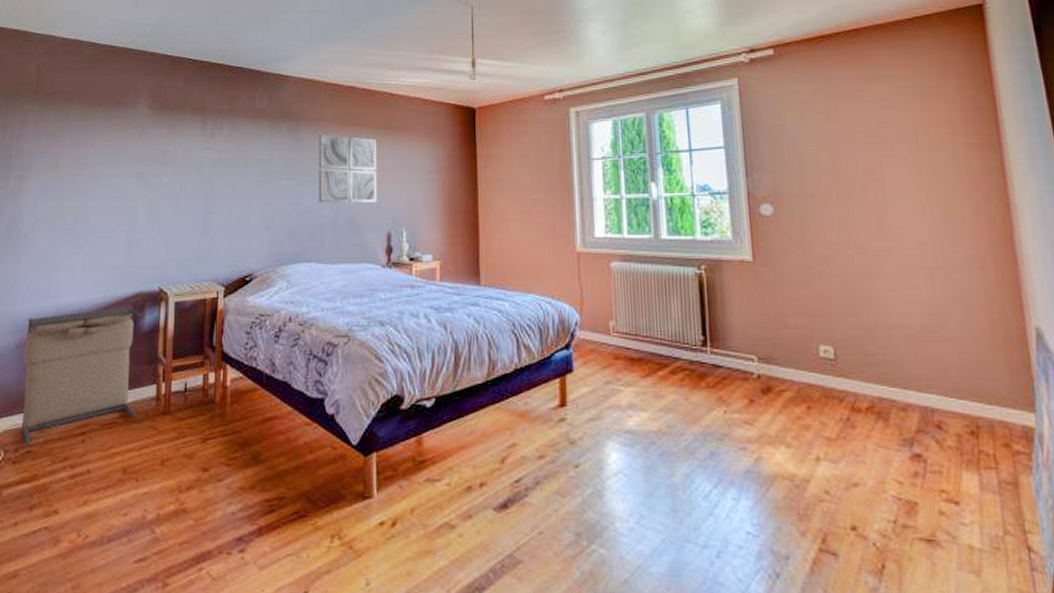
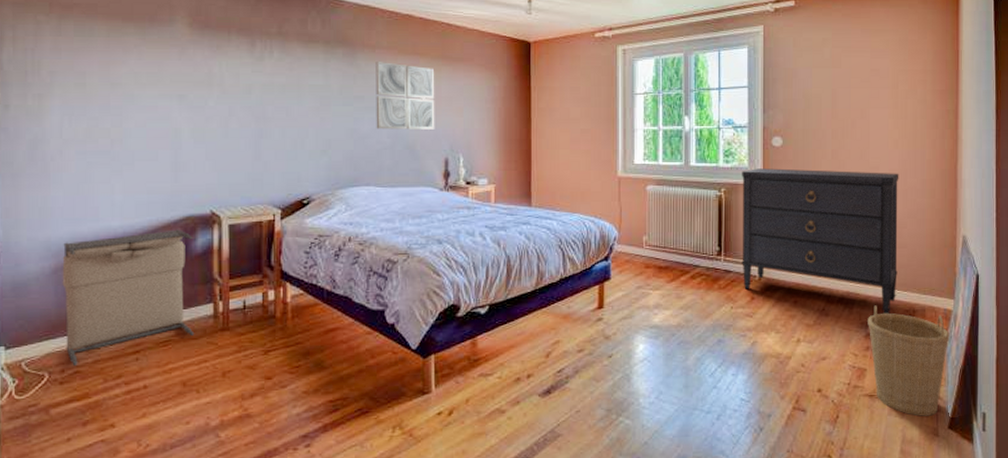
dresser: none [725,241,949,430] -> present [742,168,899,315]
basket: none [911,417,1037,576] -> present [868,305,950,417]

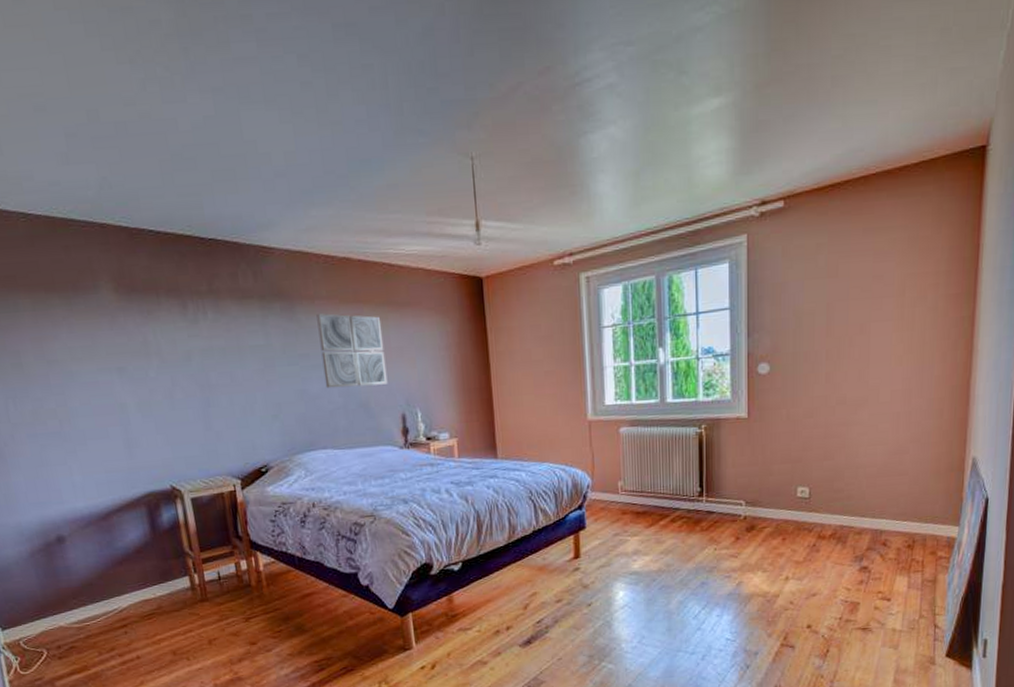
laundry hamper: present [62,229,195,366] -> none [34,506,176,642]
dresser: present [742,168,899,315] -> none [724,393,903,547]
basket: present [868,305,950,417] -> none [862,537,952,647]

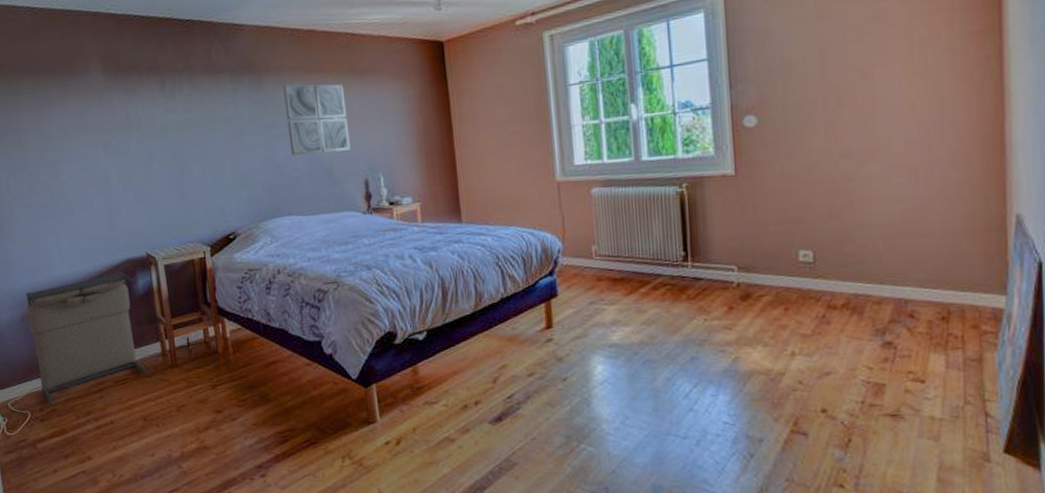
laundry hamper: none [34,506,176,642] -> present [25,273,148,404]

